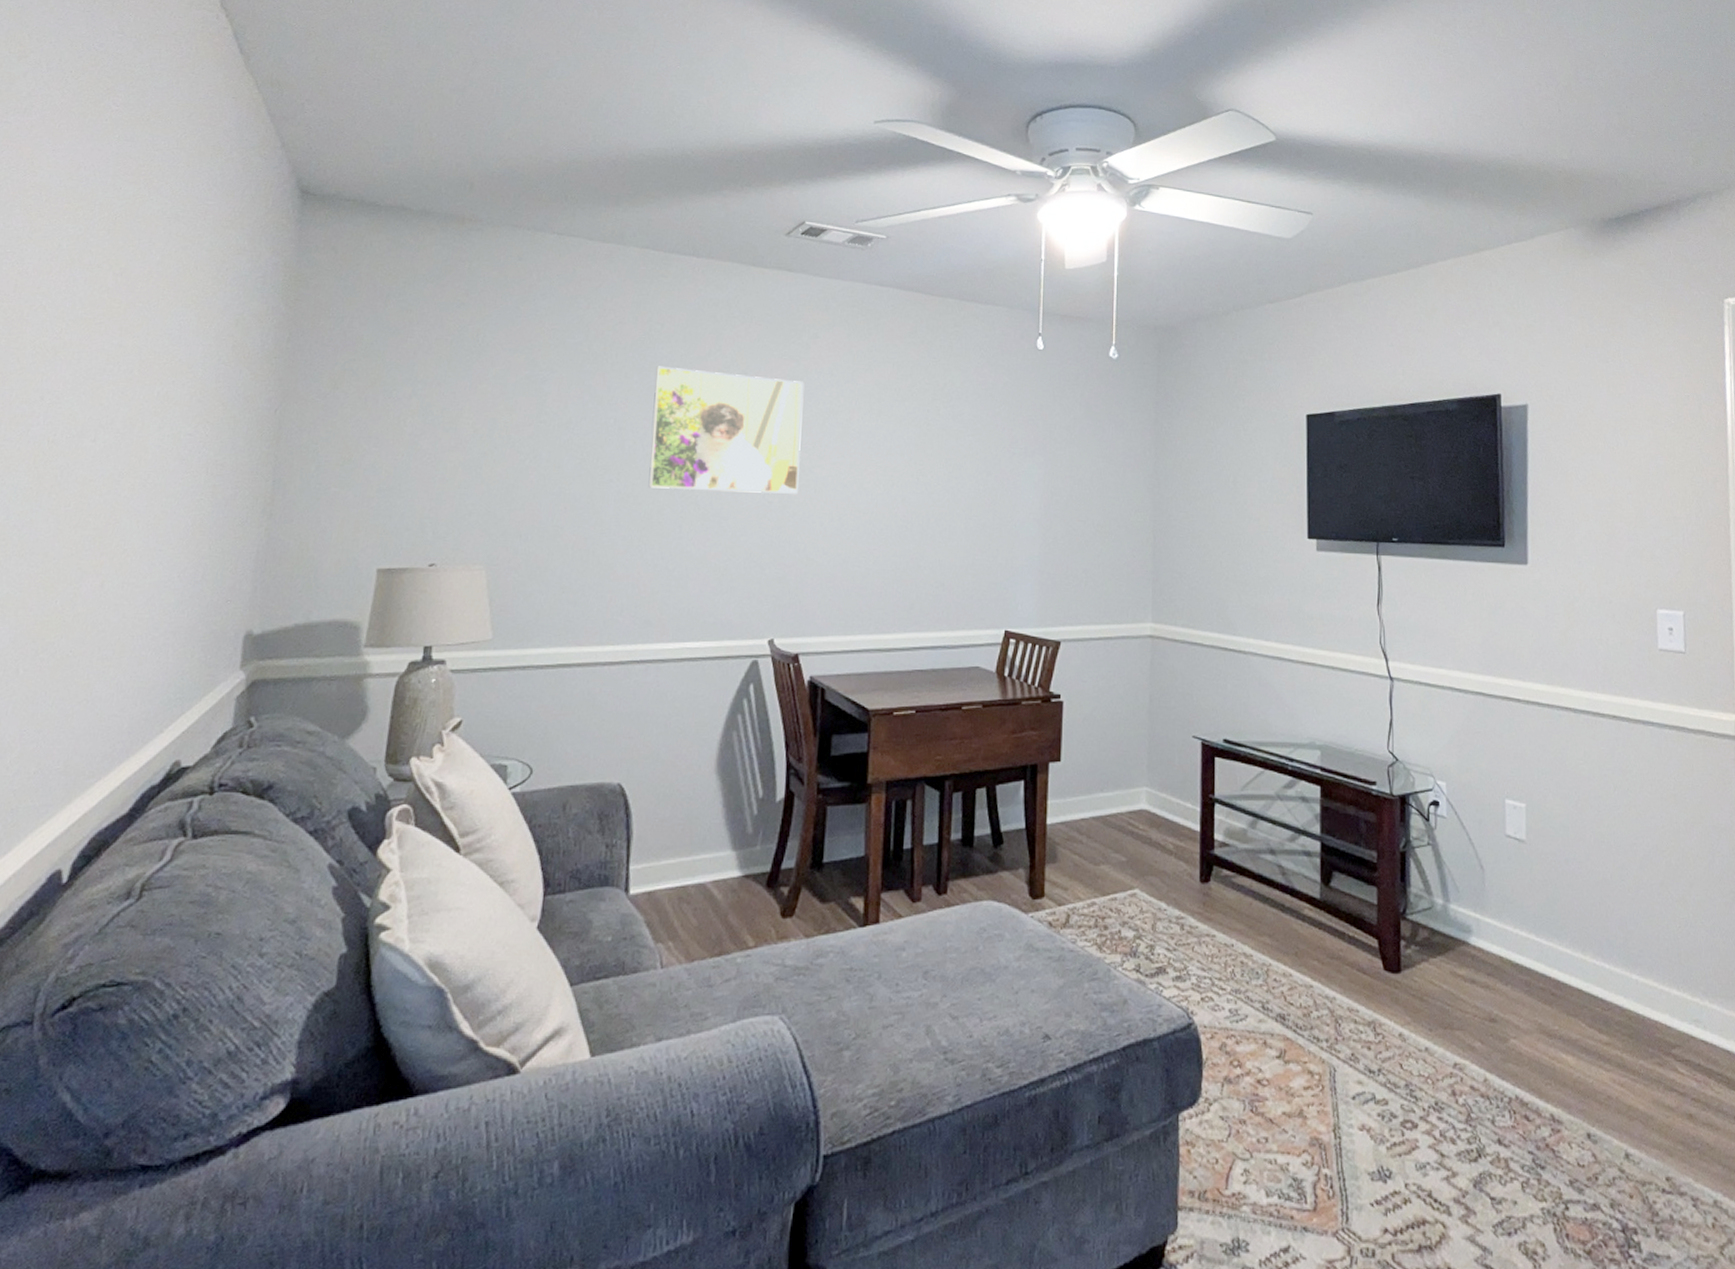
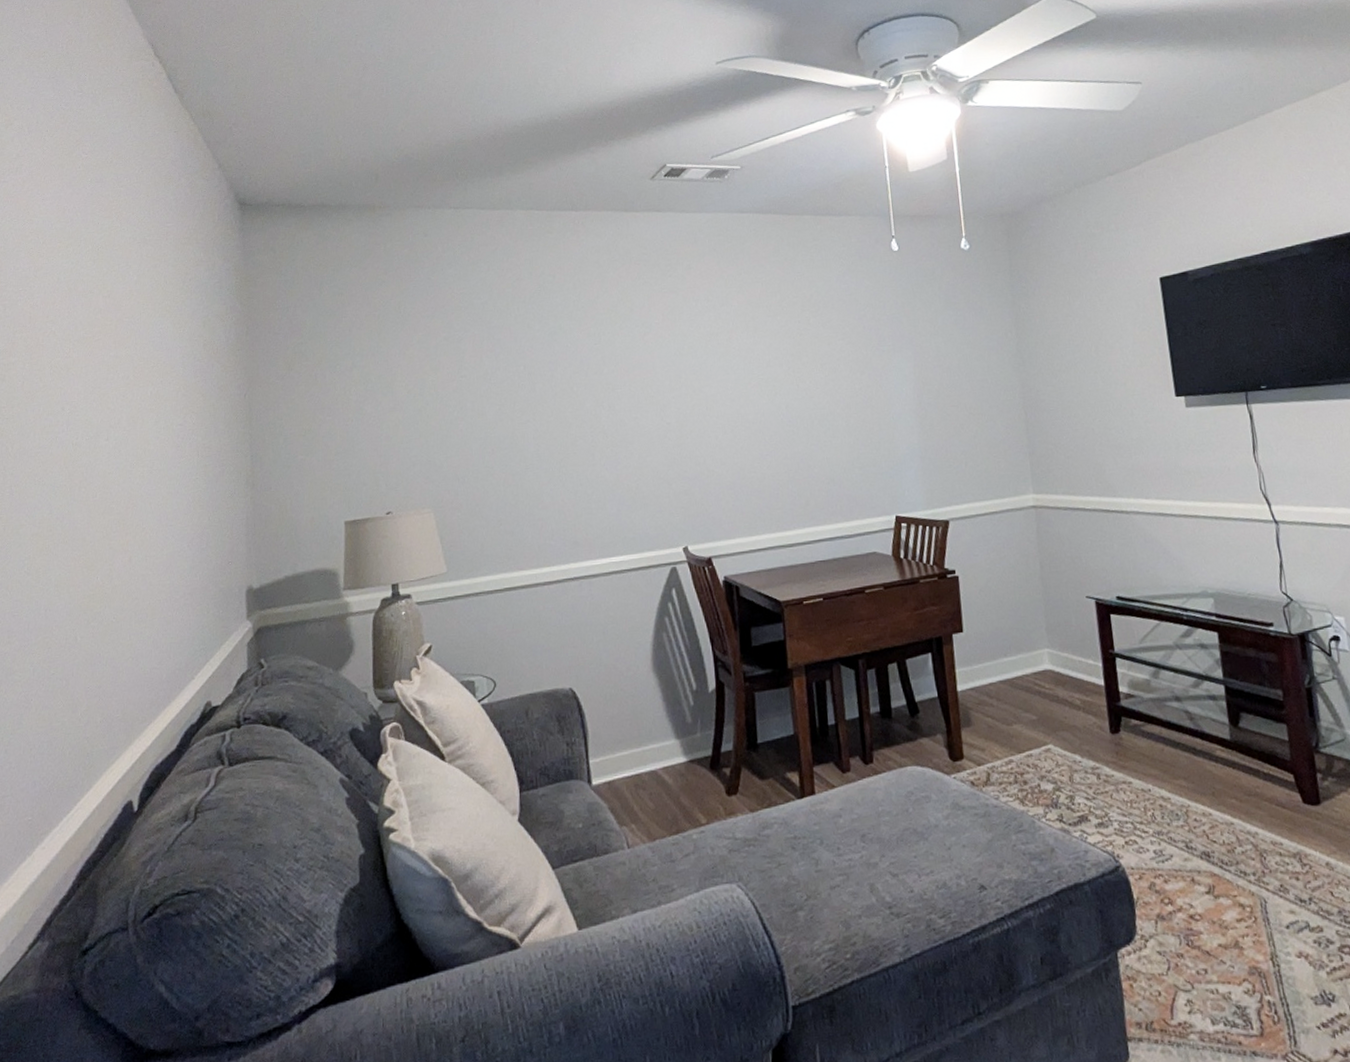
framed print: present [648,366,804,494] -> none [554,310,692,423]

